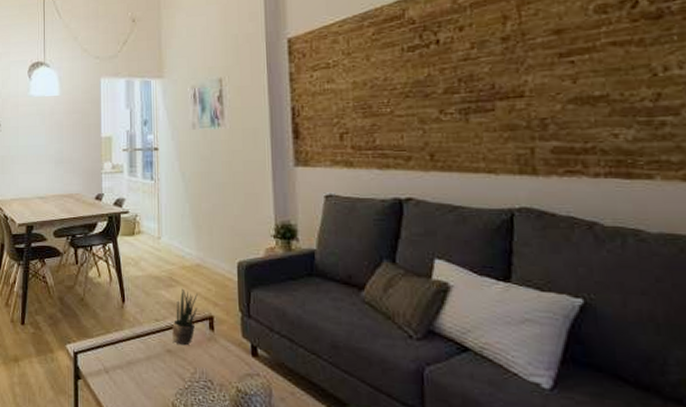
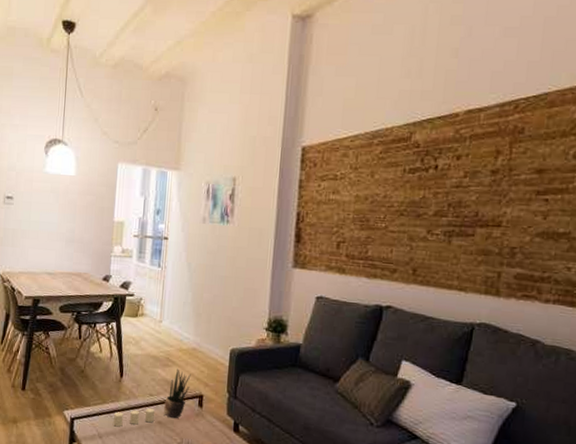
candle: none [119,336,162,359] -> present [113,408,155,427]

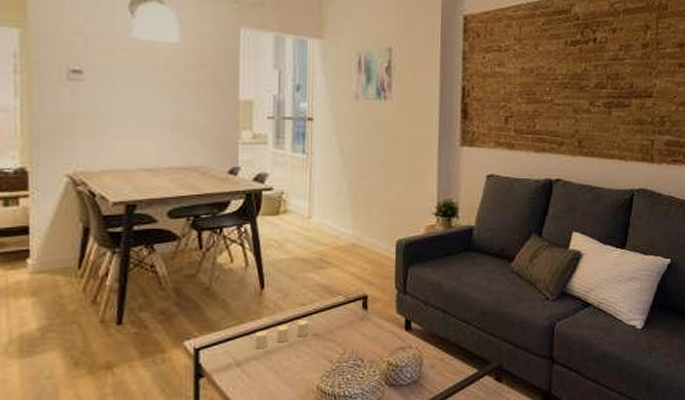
potted plant: present [164,368,191,419] -> none [320,269,351,328]

